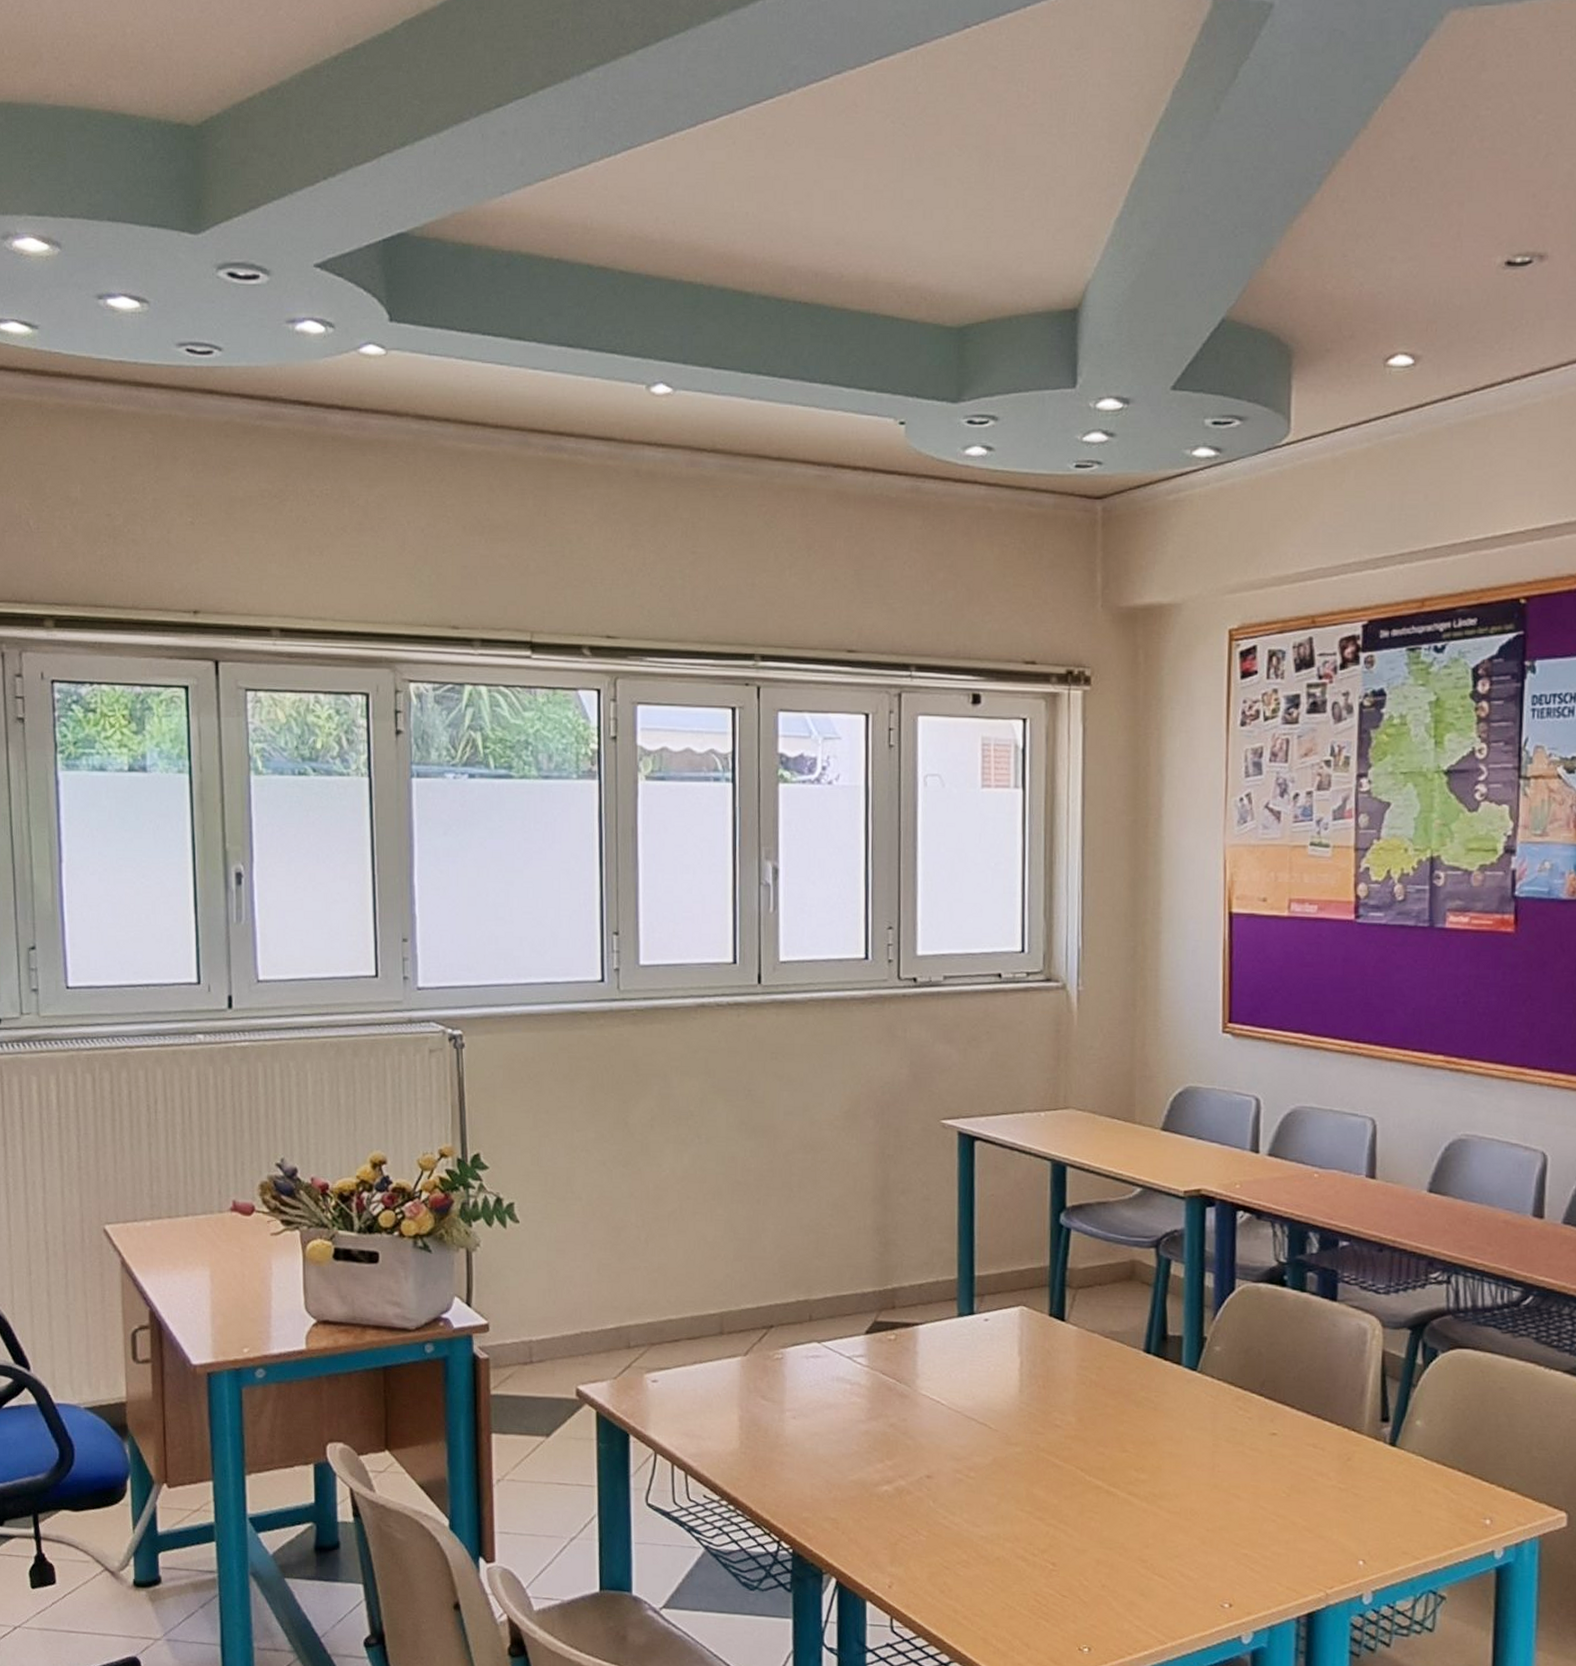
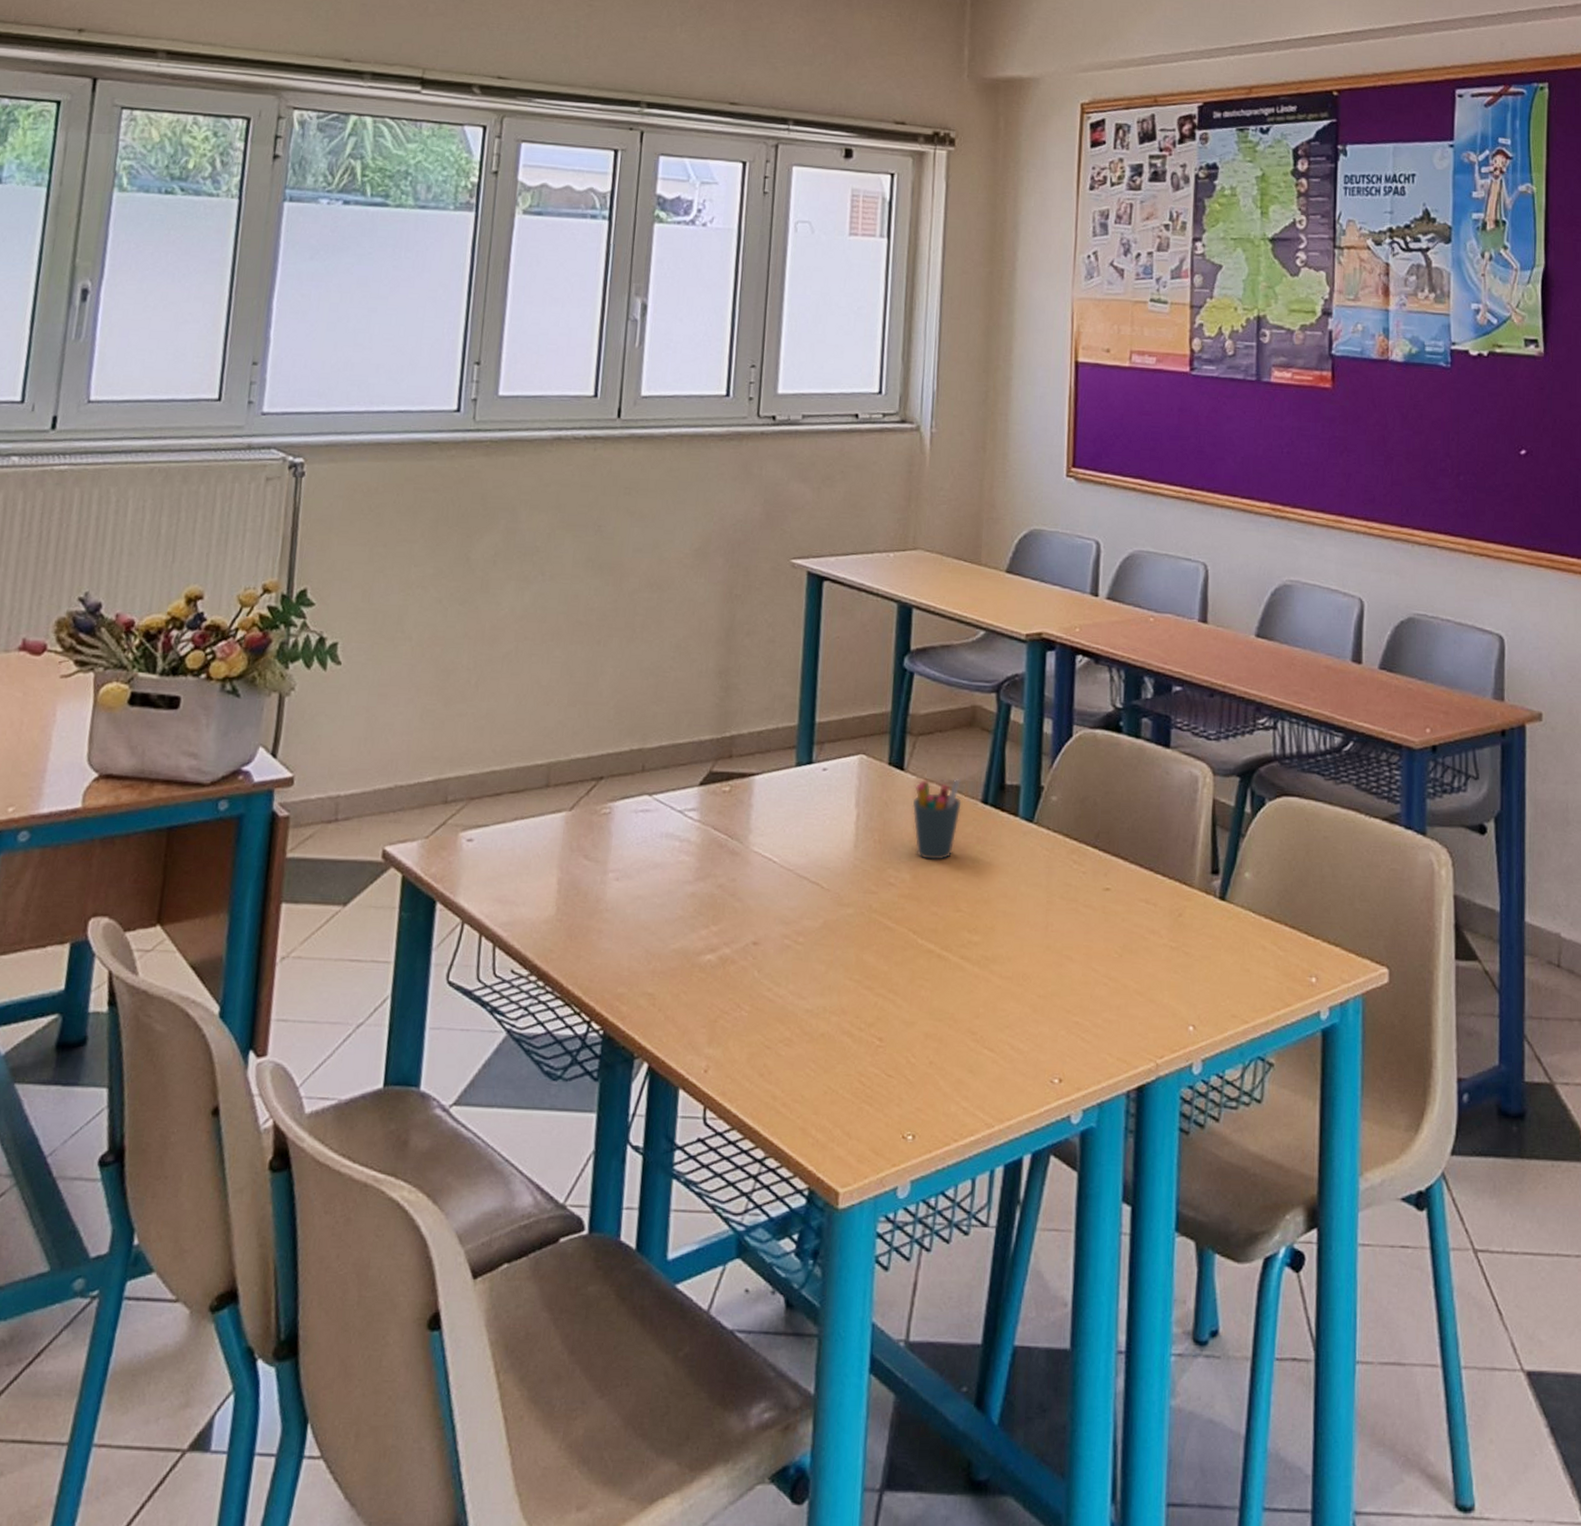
pen holder: none [1074,1330,1124,1405] -> present [912,779,962,860]

